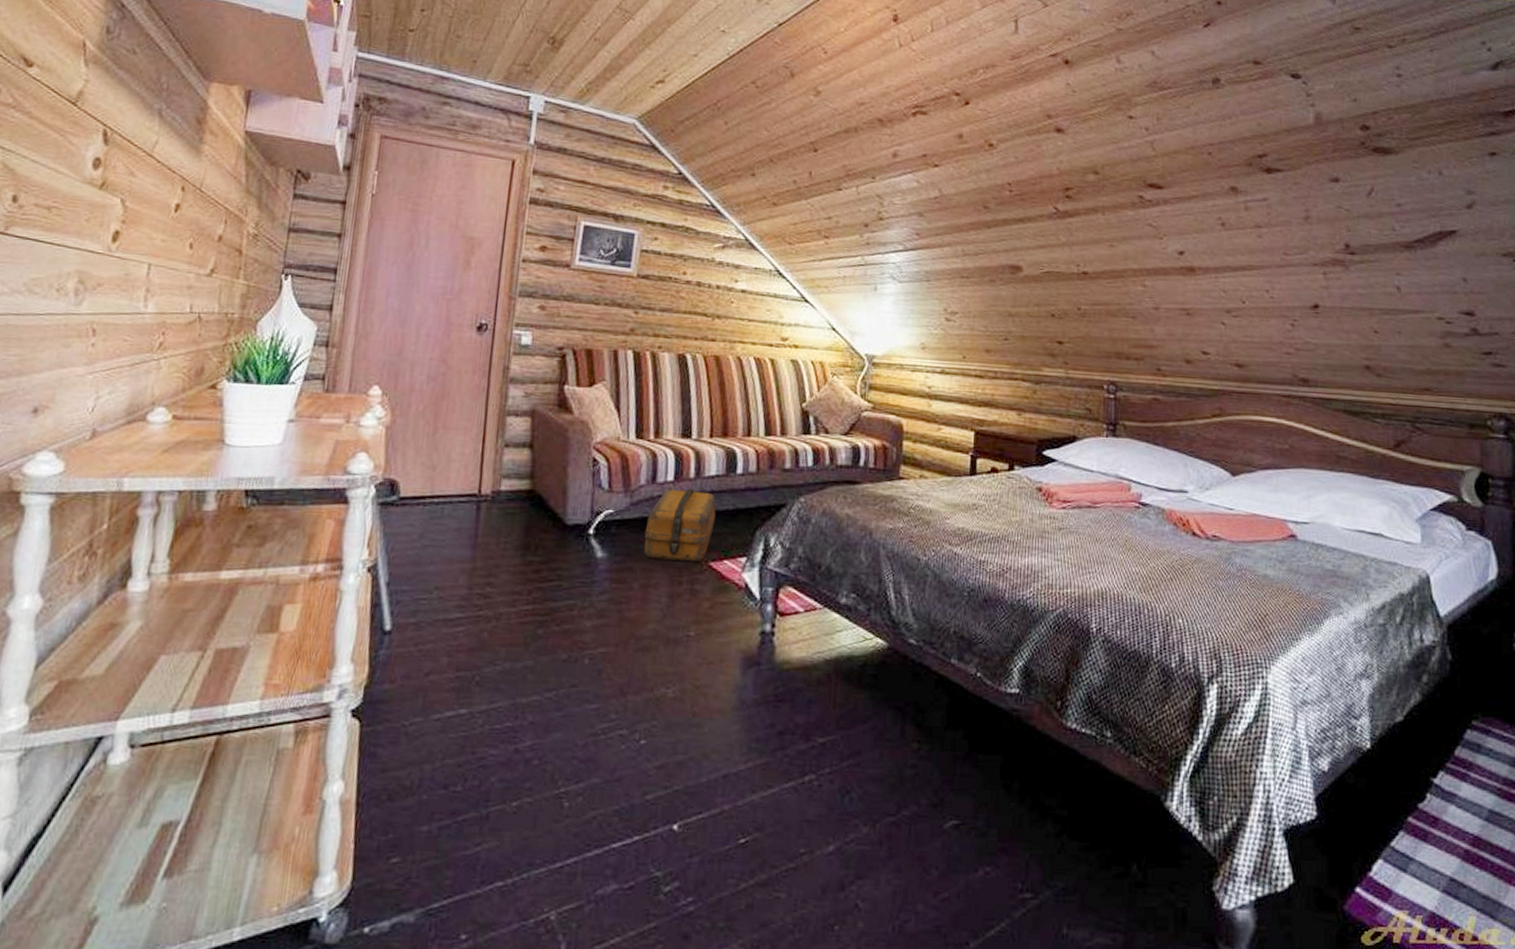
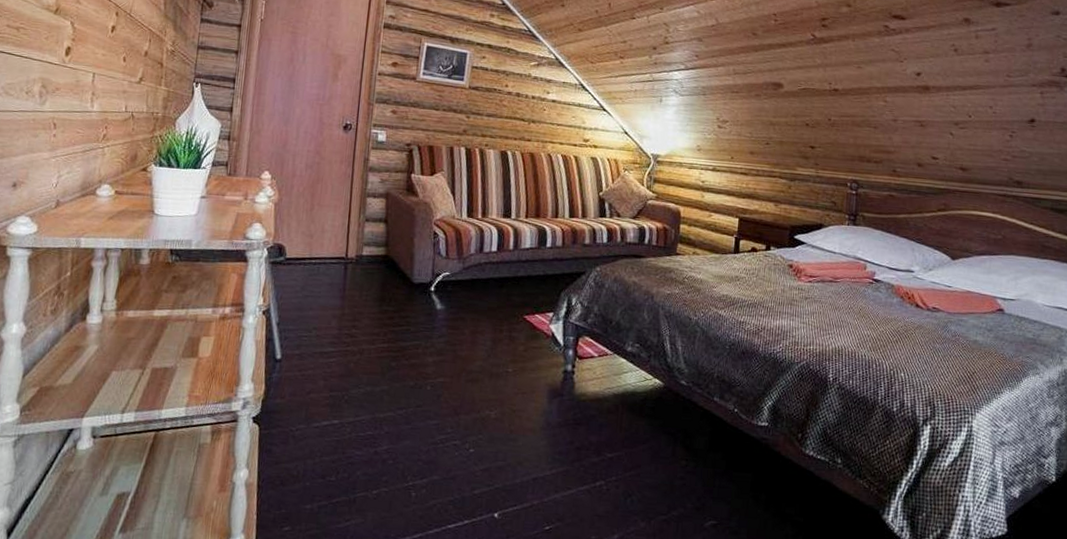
suitcase: present [643,488,717,563] -> none [473,257,530,316]

